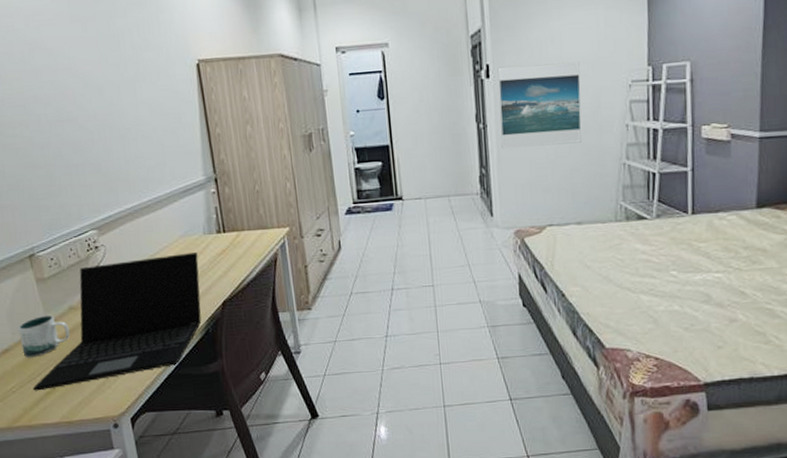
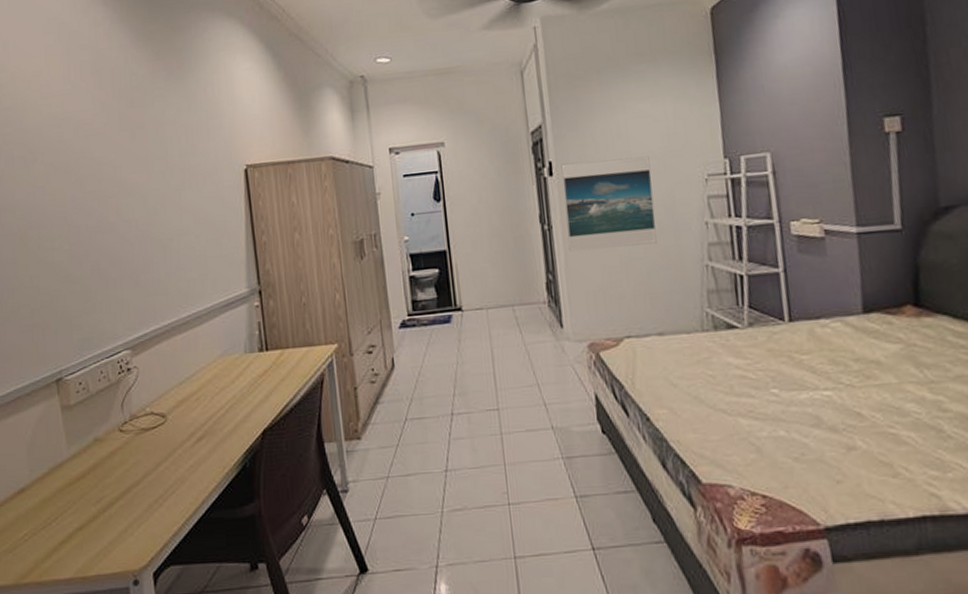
mug: present [18,315,70,358] -> none [37,447,93,500]
laptop: present [32,251,202,391] -> none [47,372,239,540]

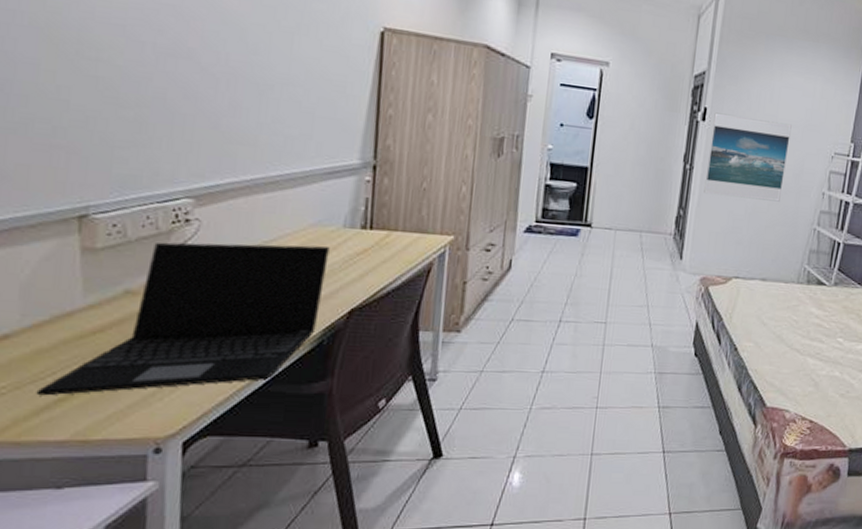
laptop: none [47,372,239,540] -> present [36,242,330,396]

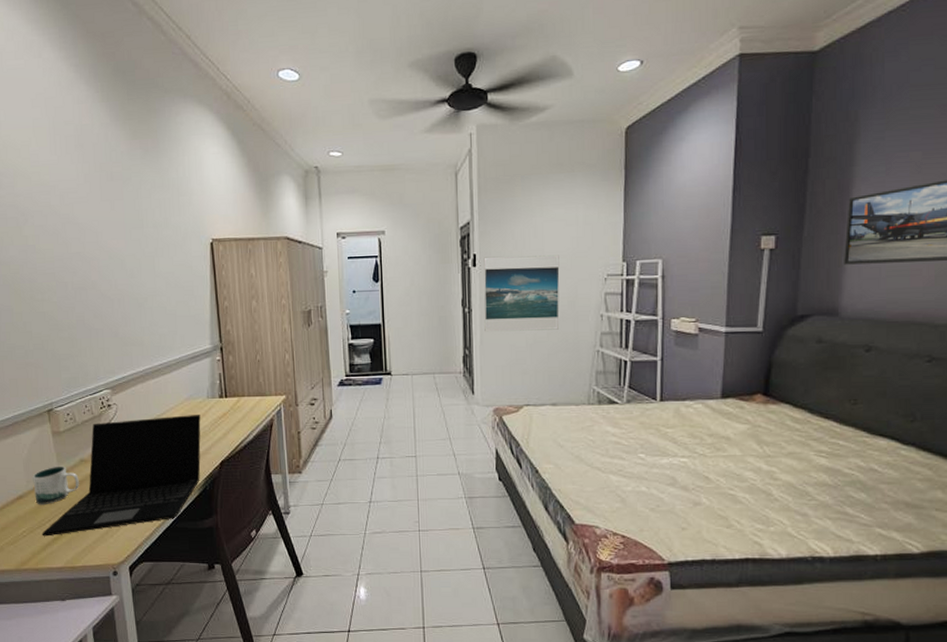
mug: none [32,296,118,351] -> present [32,466,79,505]

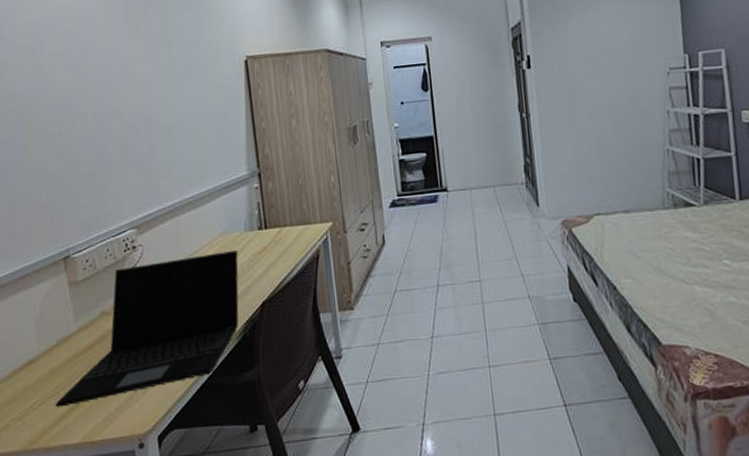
mug: present [32,466,79,505] -> none [45,321,100,370]
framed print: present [483,255,560,332] -> none [538,50,624,138]

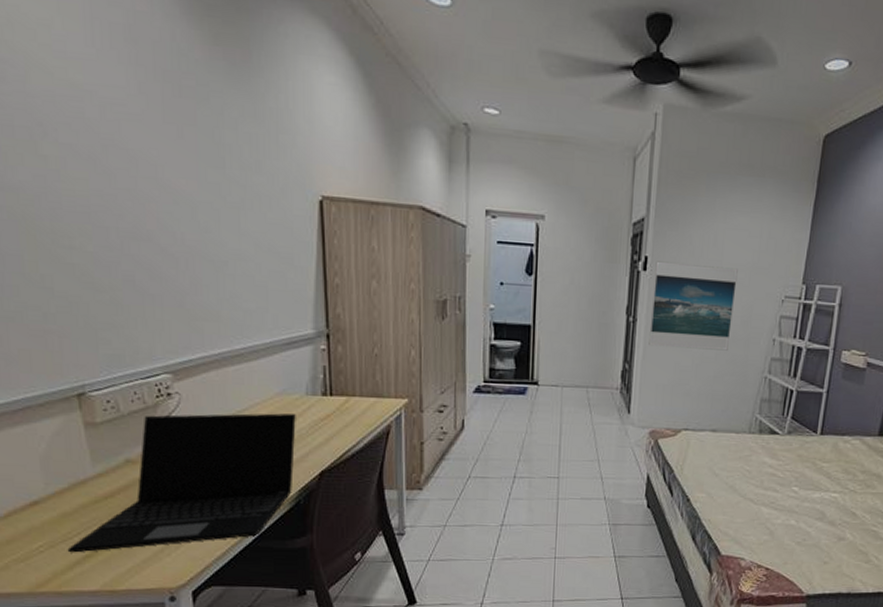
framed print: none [538,50,624,138] -> present [648,261,738,351]

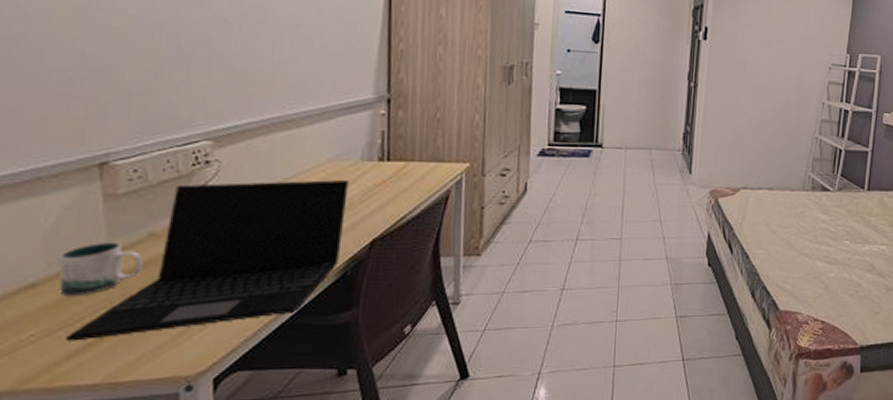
mug: none [54,466,123,514] -> present [58,241,143,297]
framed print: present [648,261,738,351] -> none [709,31,790,114]

